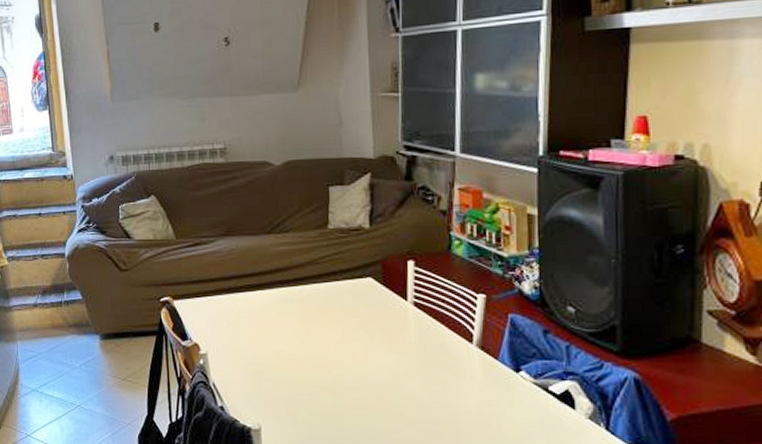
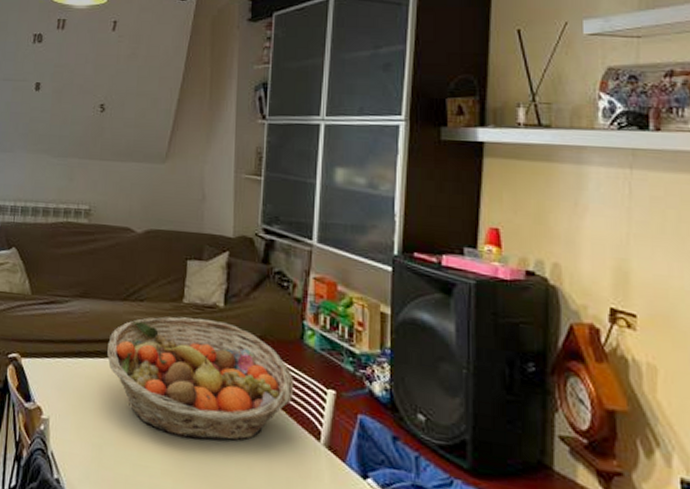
fruit basket: none [257,241,445,355] -> present [107,316,295,441]

